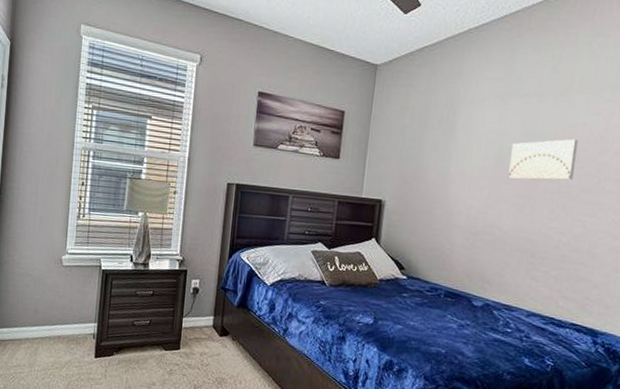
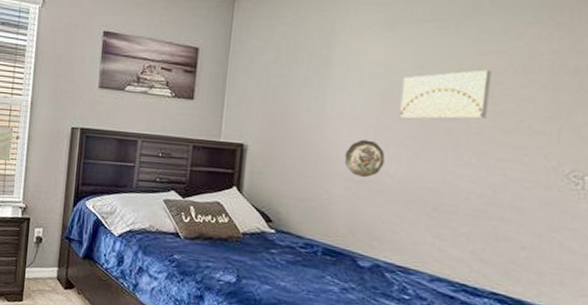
decorative plate: none [464,196,496,230] -> present [344,139,385,178]

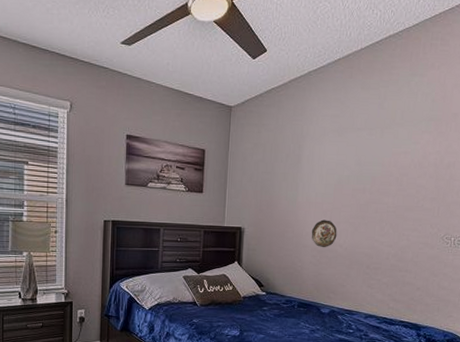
wall art: present [398,69,491,120] -> none [345,165,401,203]

